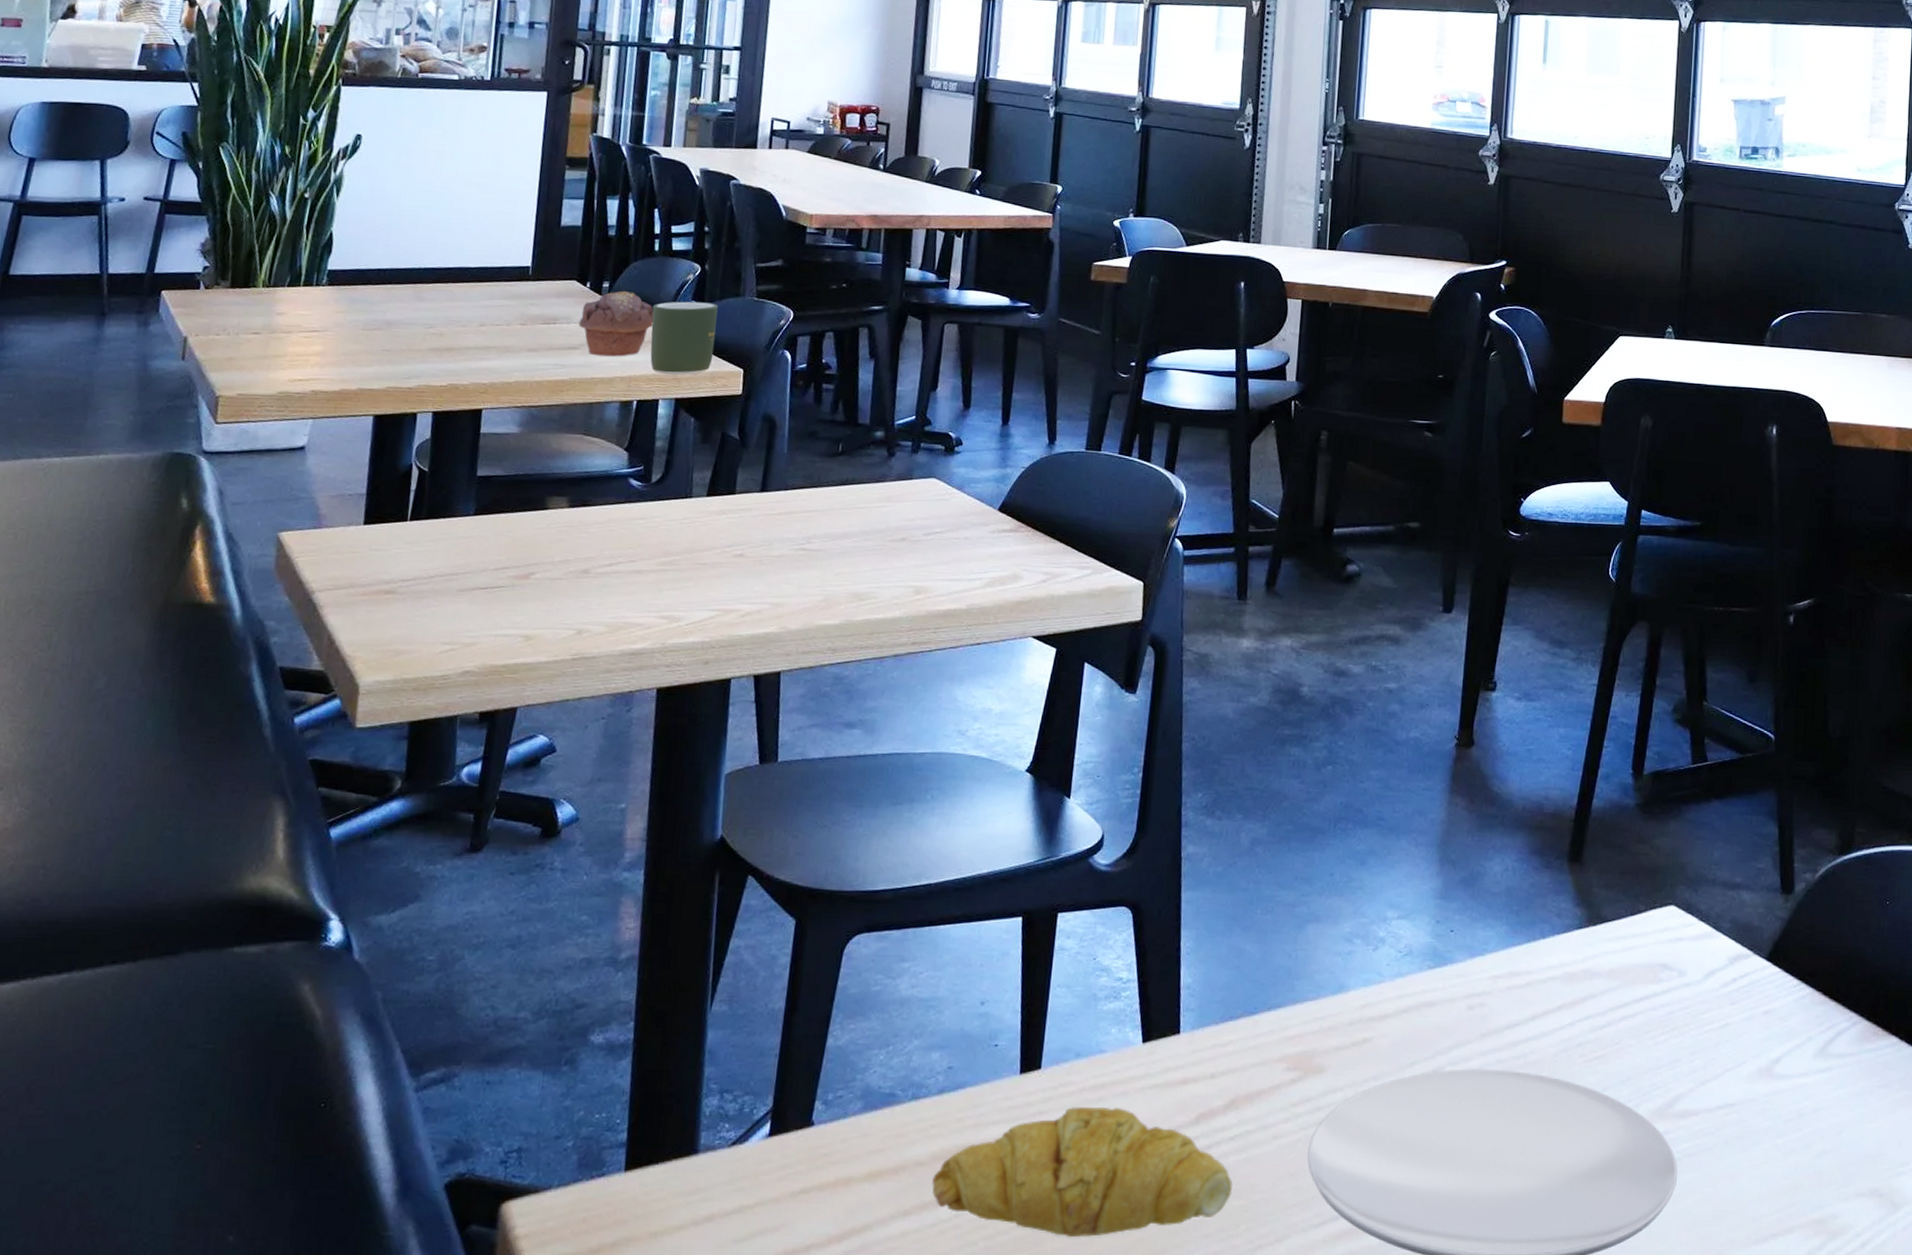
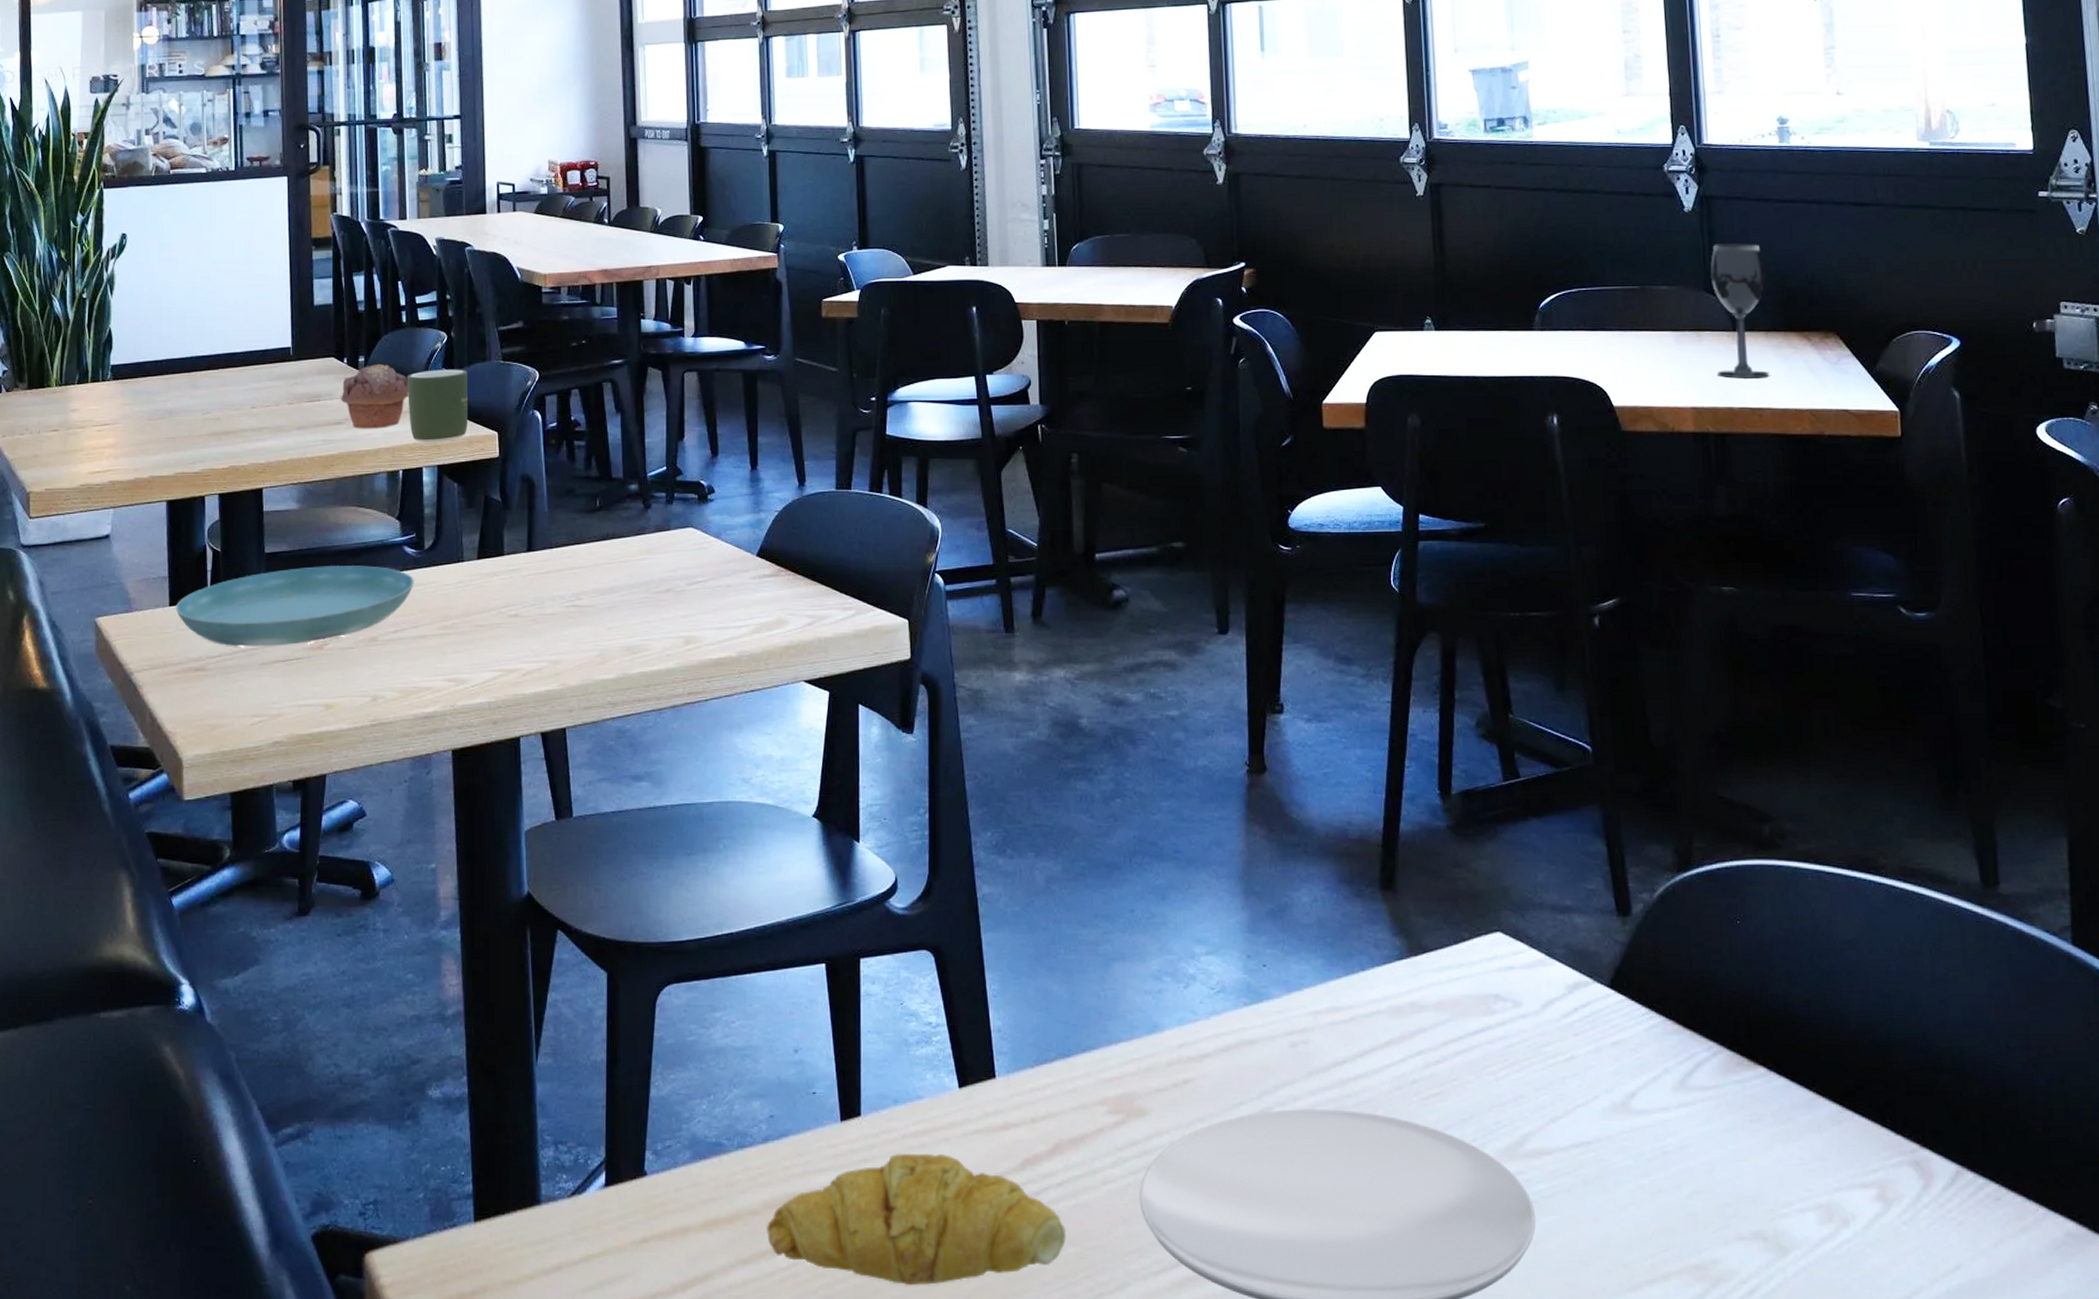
saucer: none [370,493,637,573] -> present [175,565,414,647]

